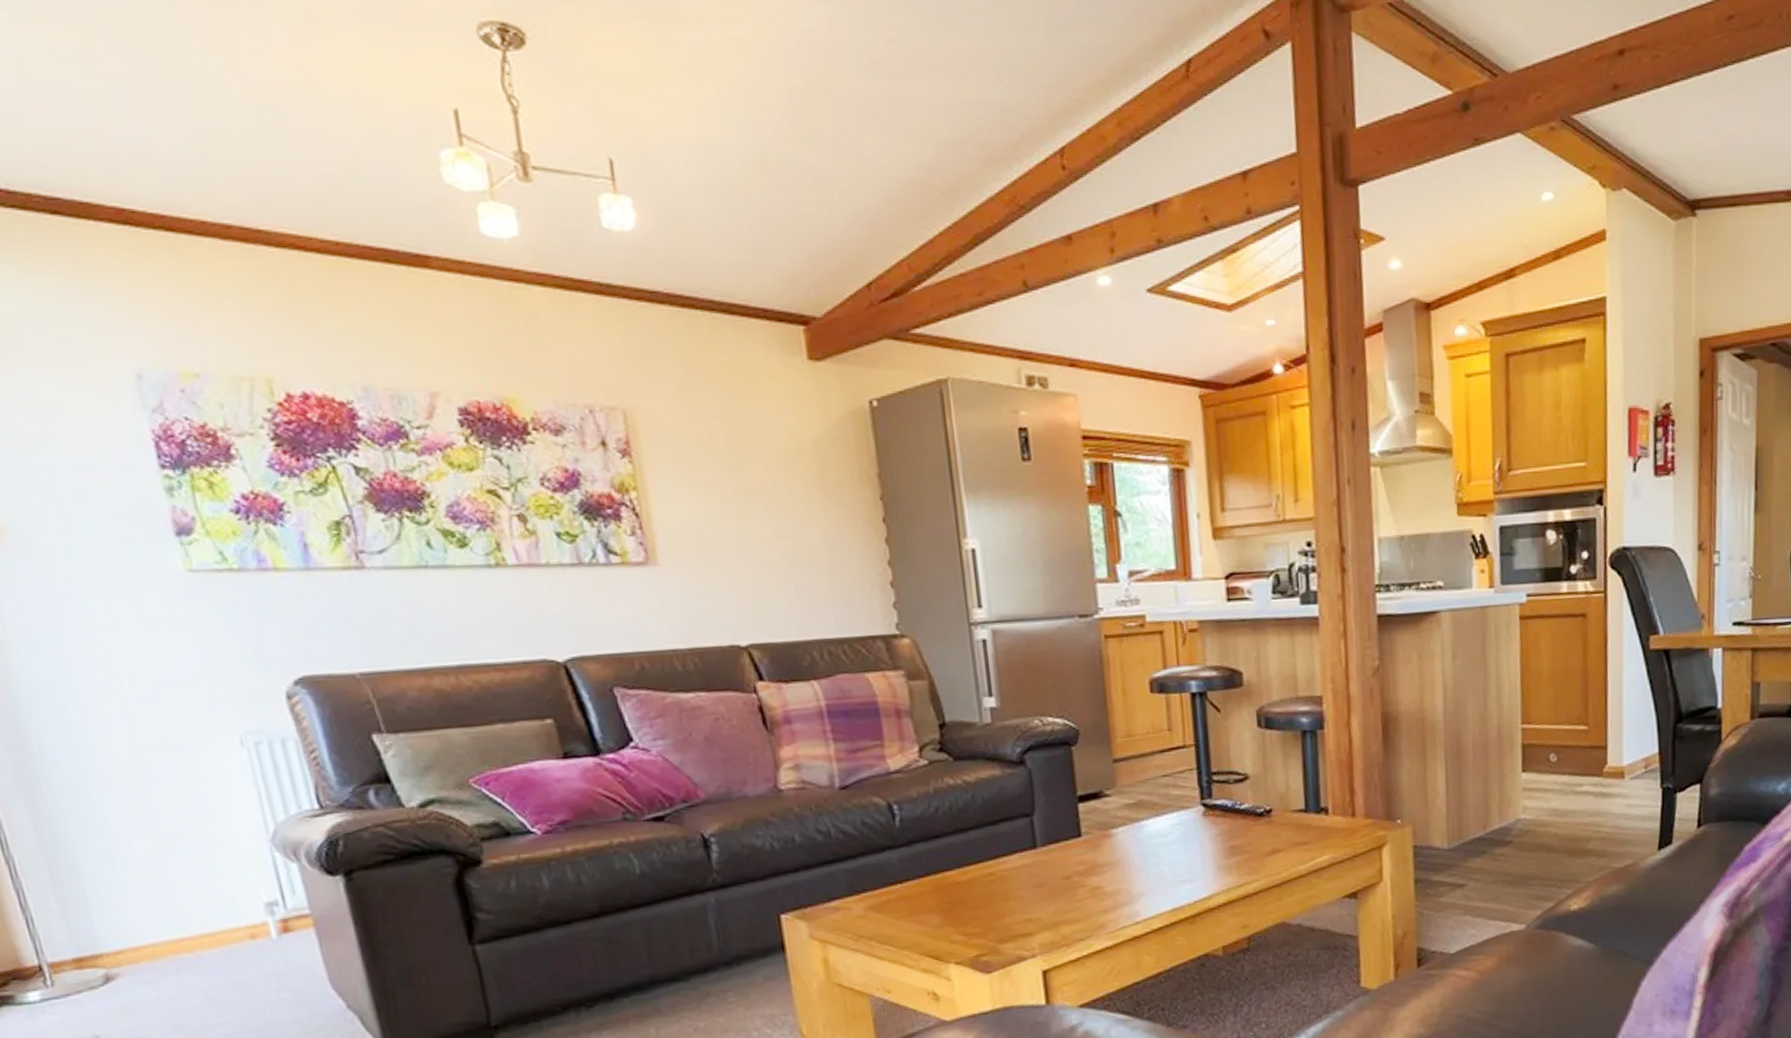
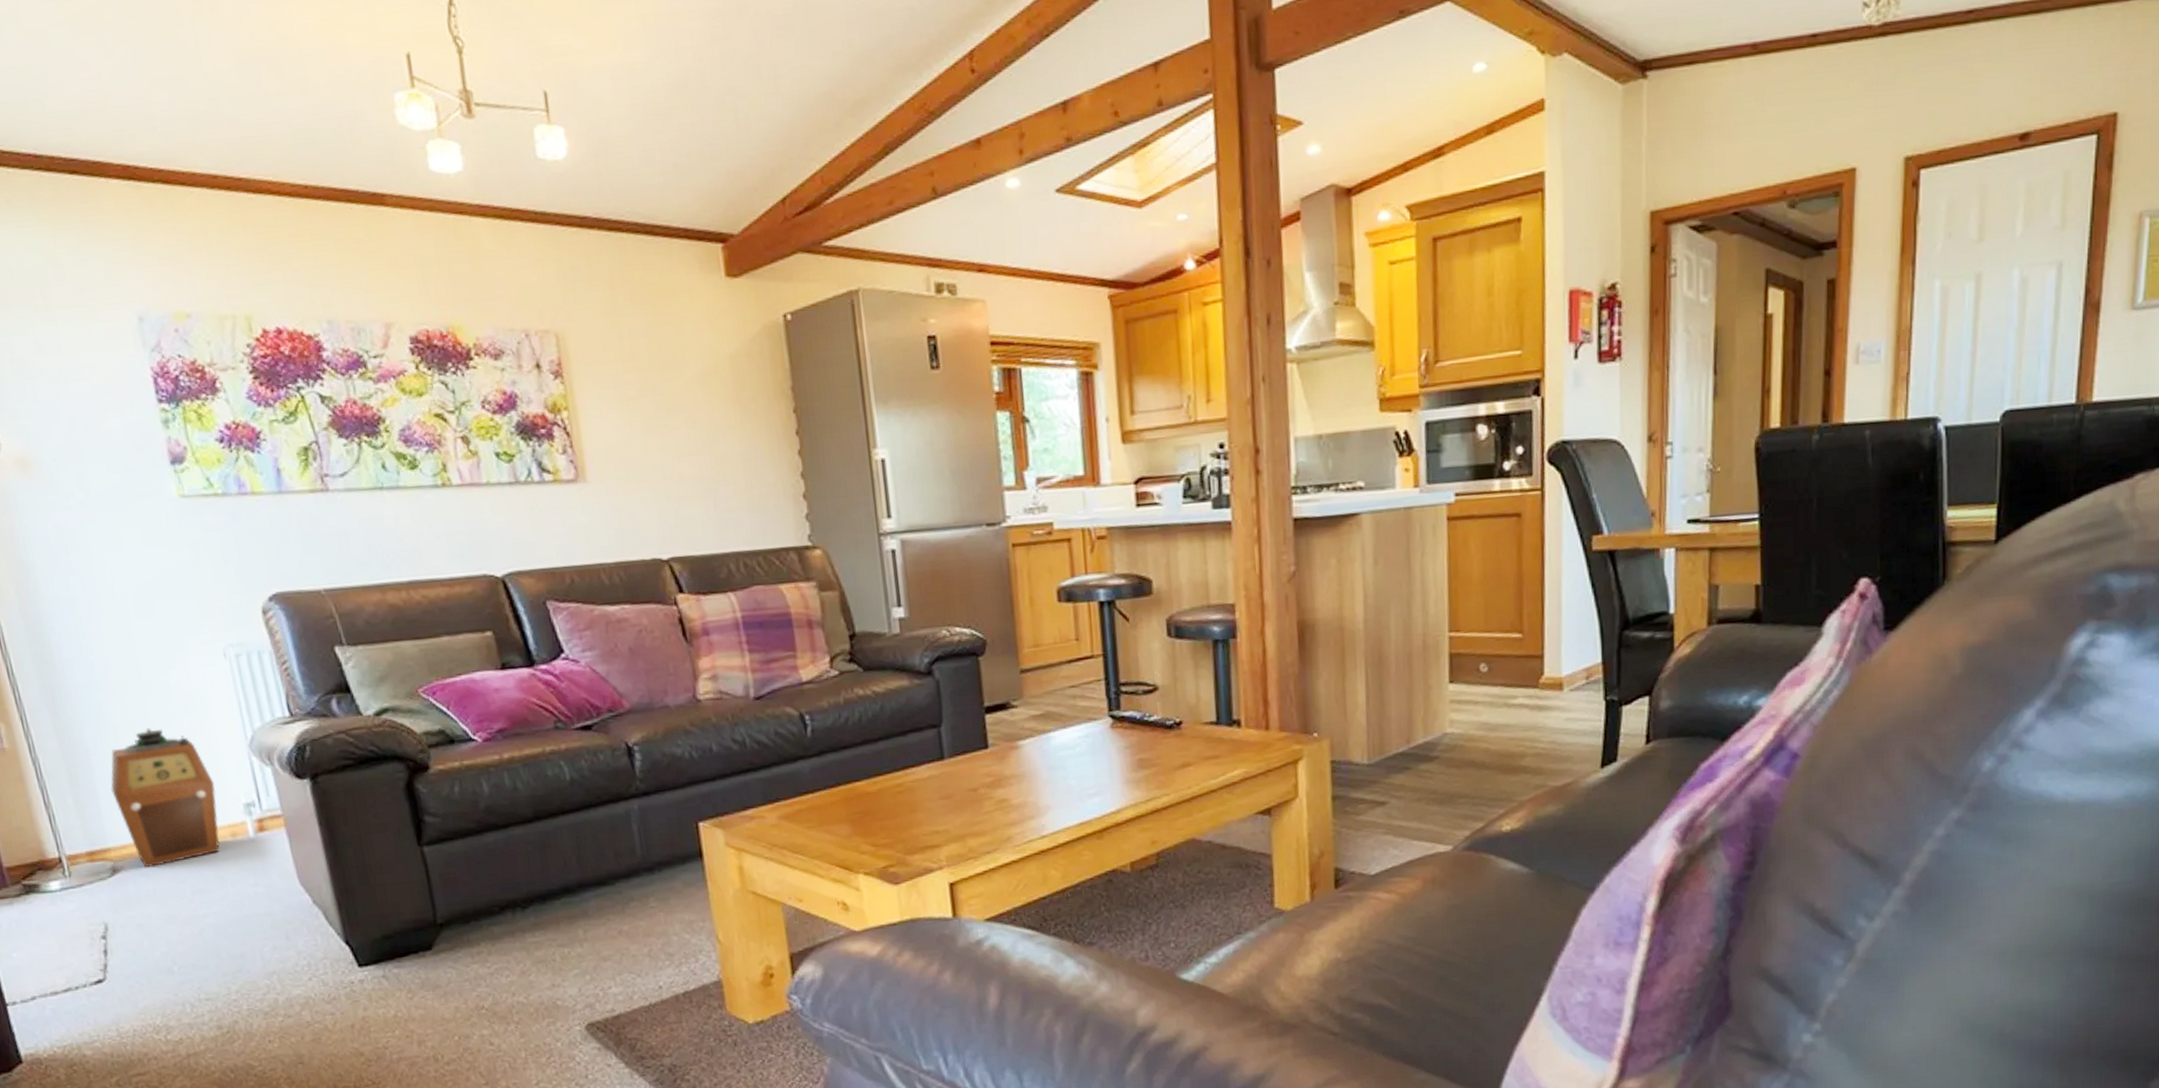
speaker: none [103,822,237,975] -> present [110,728,221,868]

